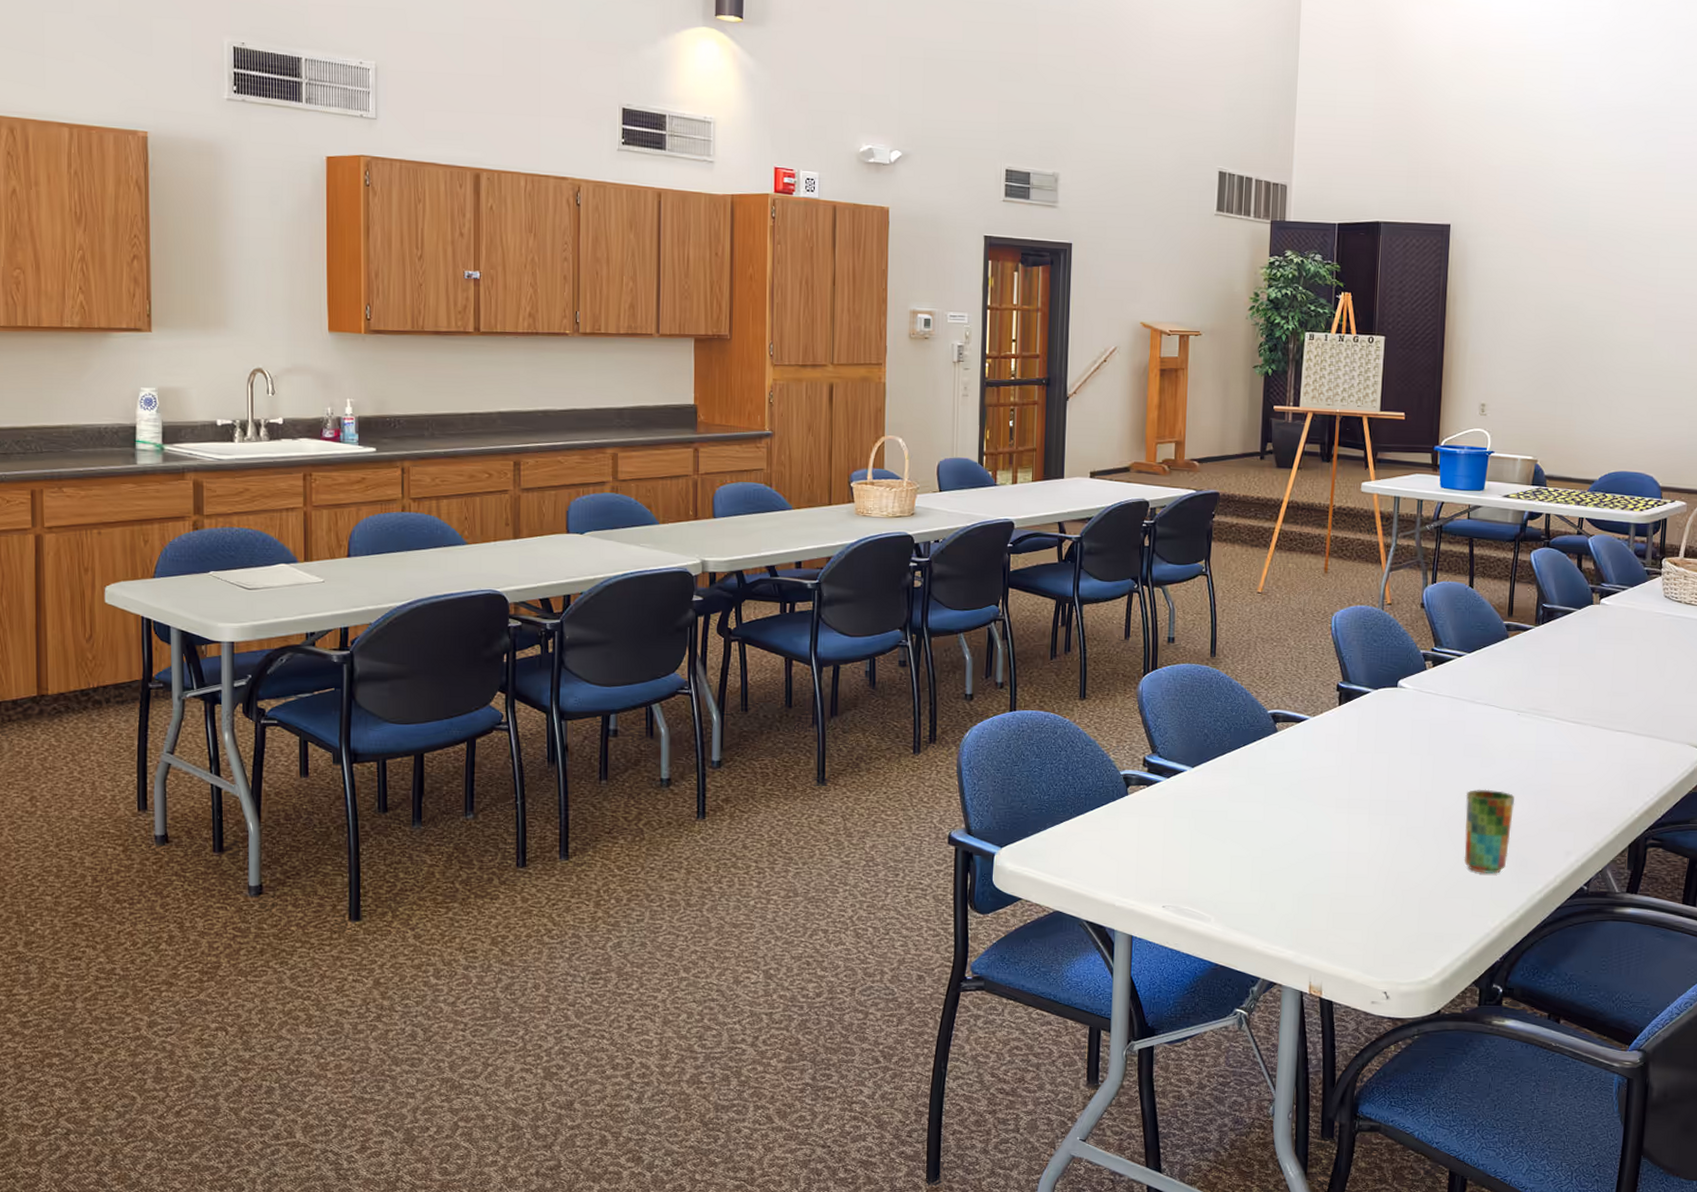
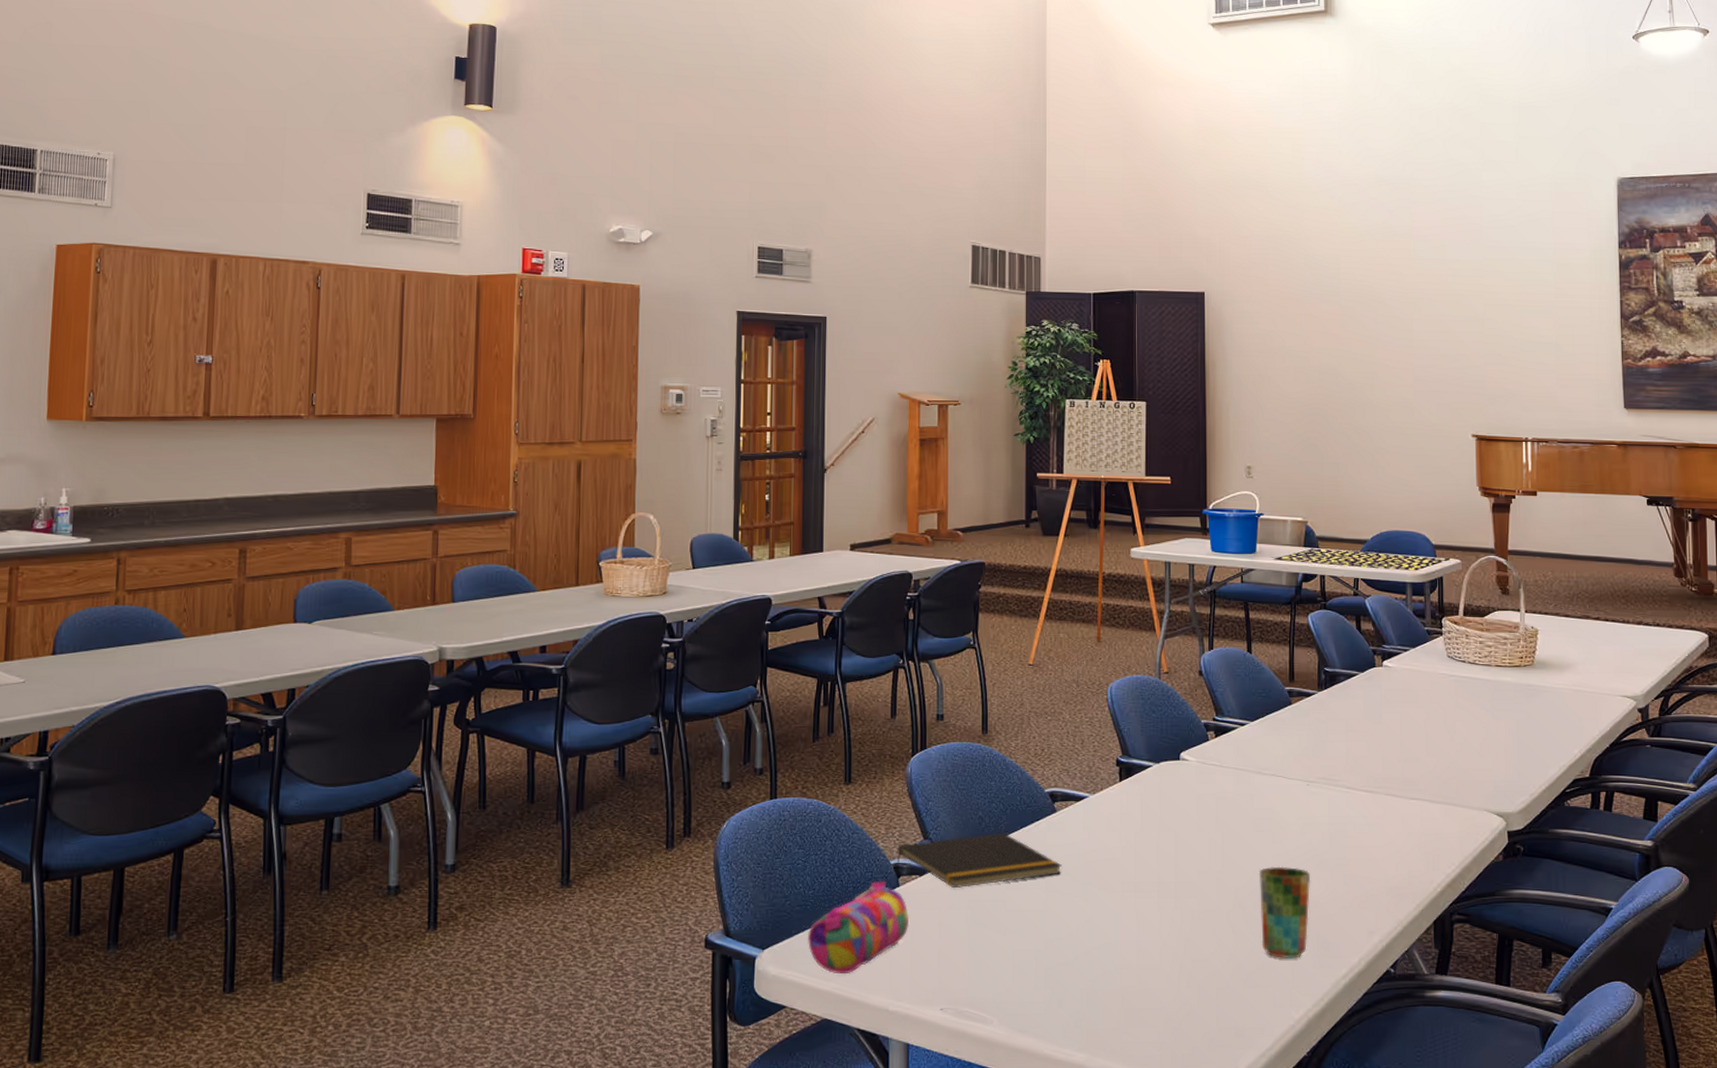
pencil case: none [1043,790,1137,872] -> present [808,881,910,975]
notepad: none [1124,749,1281,799] -> present [895,832,1062,889]

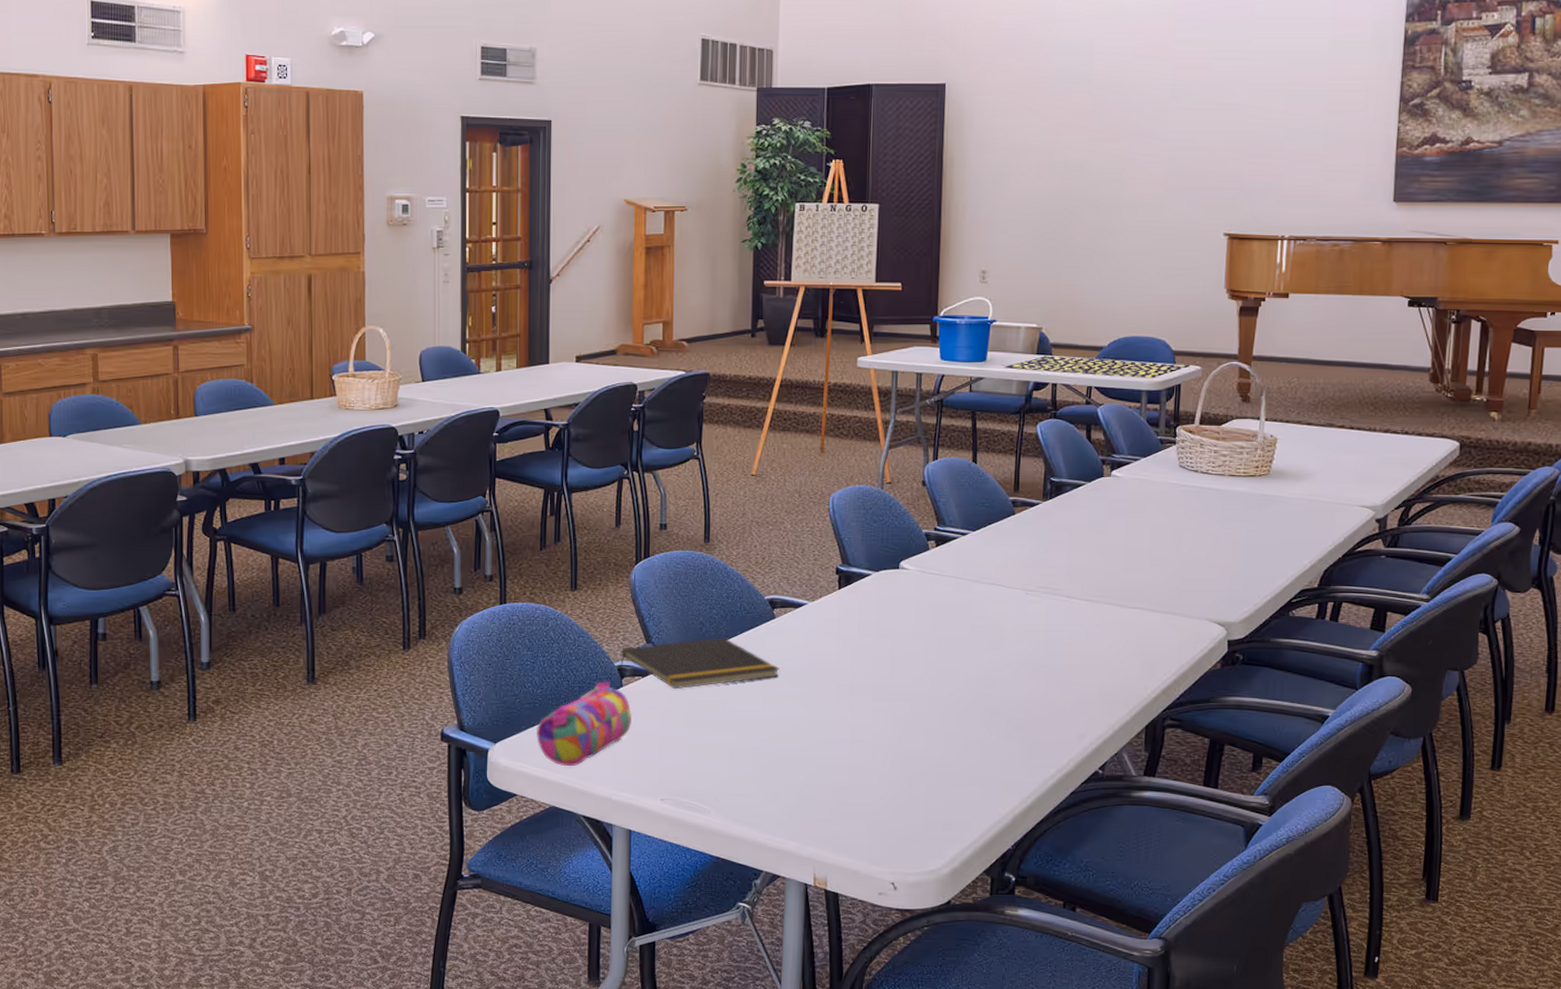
cup: present [1258,866,1311,958] -> none [972,672,1025,759]

